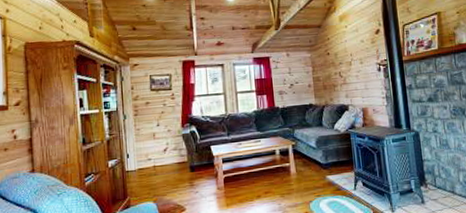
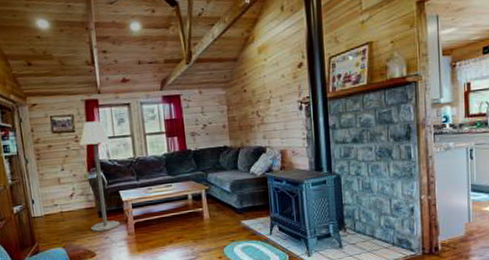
floor lamp: none [175,79,210,187] -> present [79,120,120,232]

